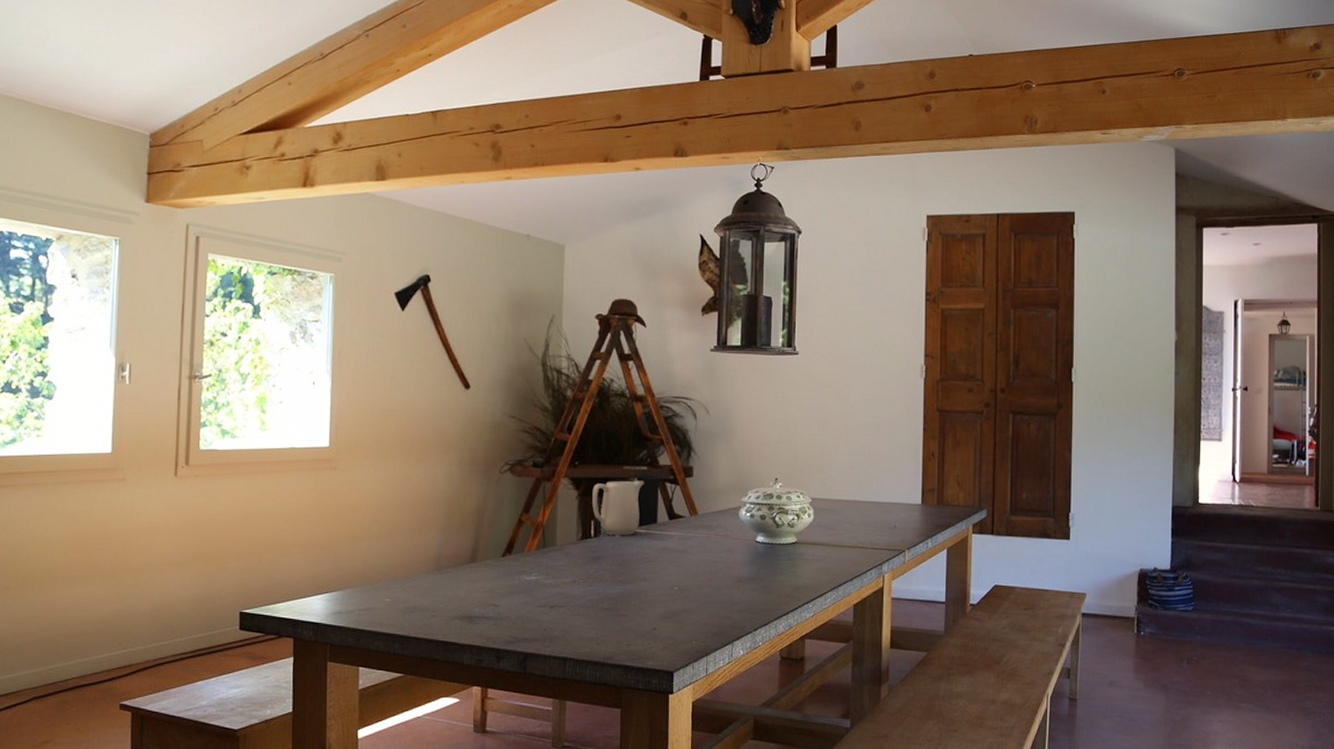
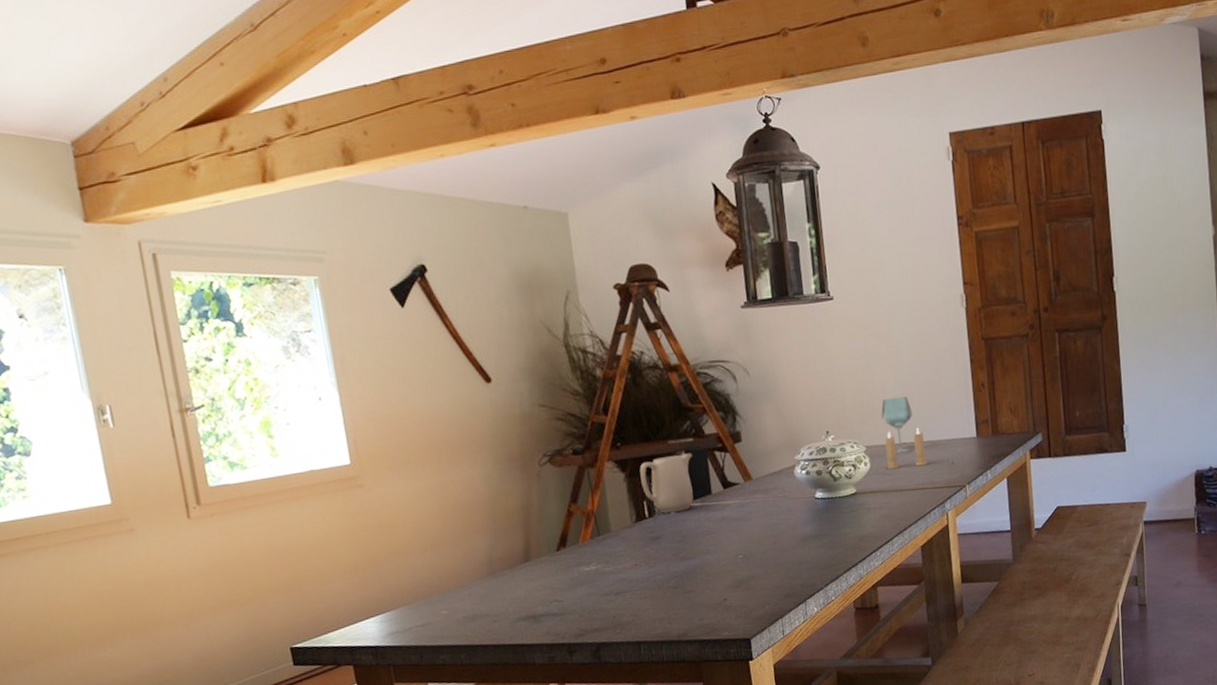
candle: none [829,487,870,525] -> present [885,428,927,470]
wine glass: none [830,455,861,511] -> present [881,396,914,455]

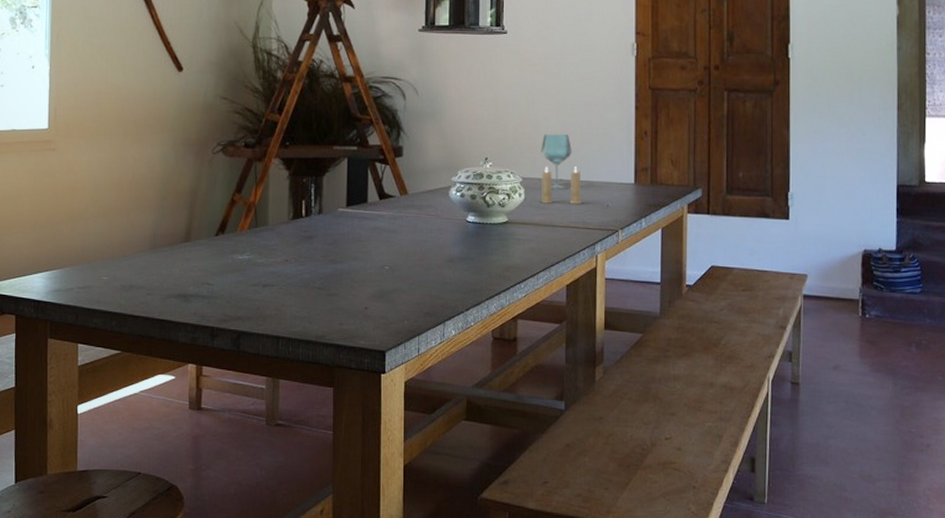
pitcher: present [639,453,694,513] -> none [303,160,355,215]

